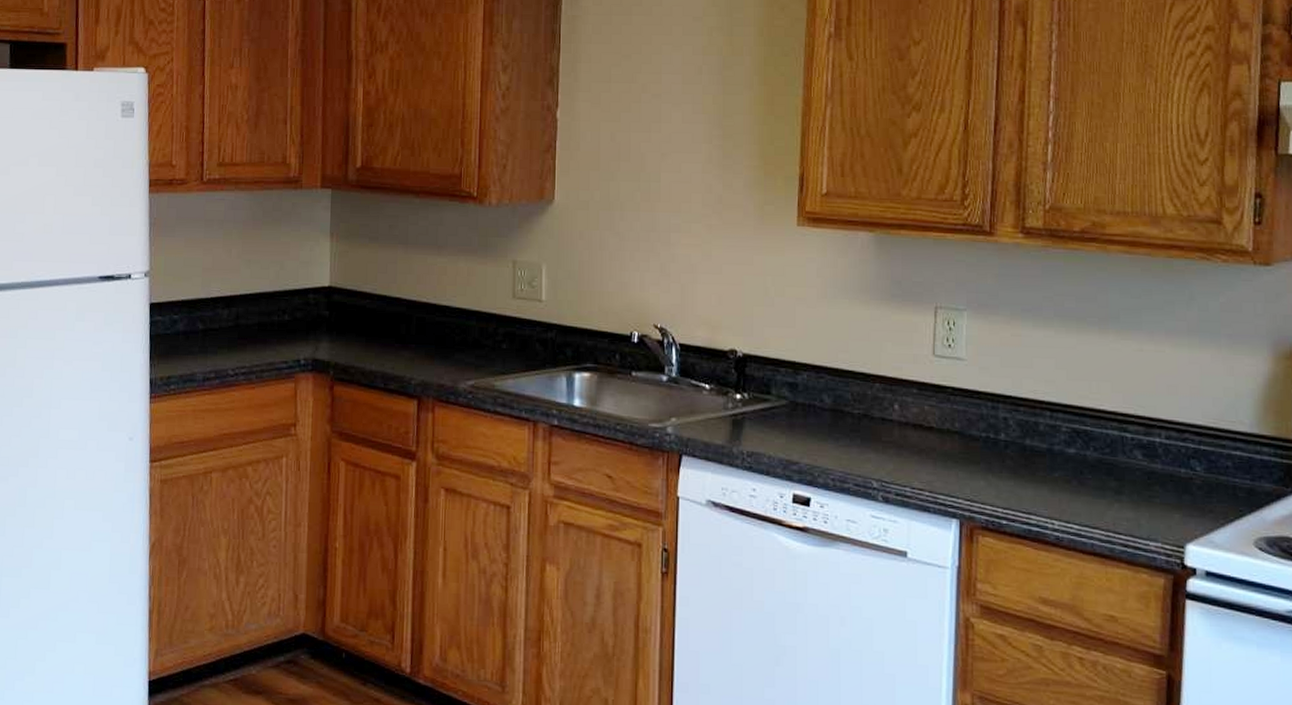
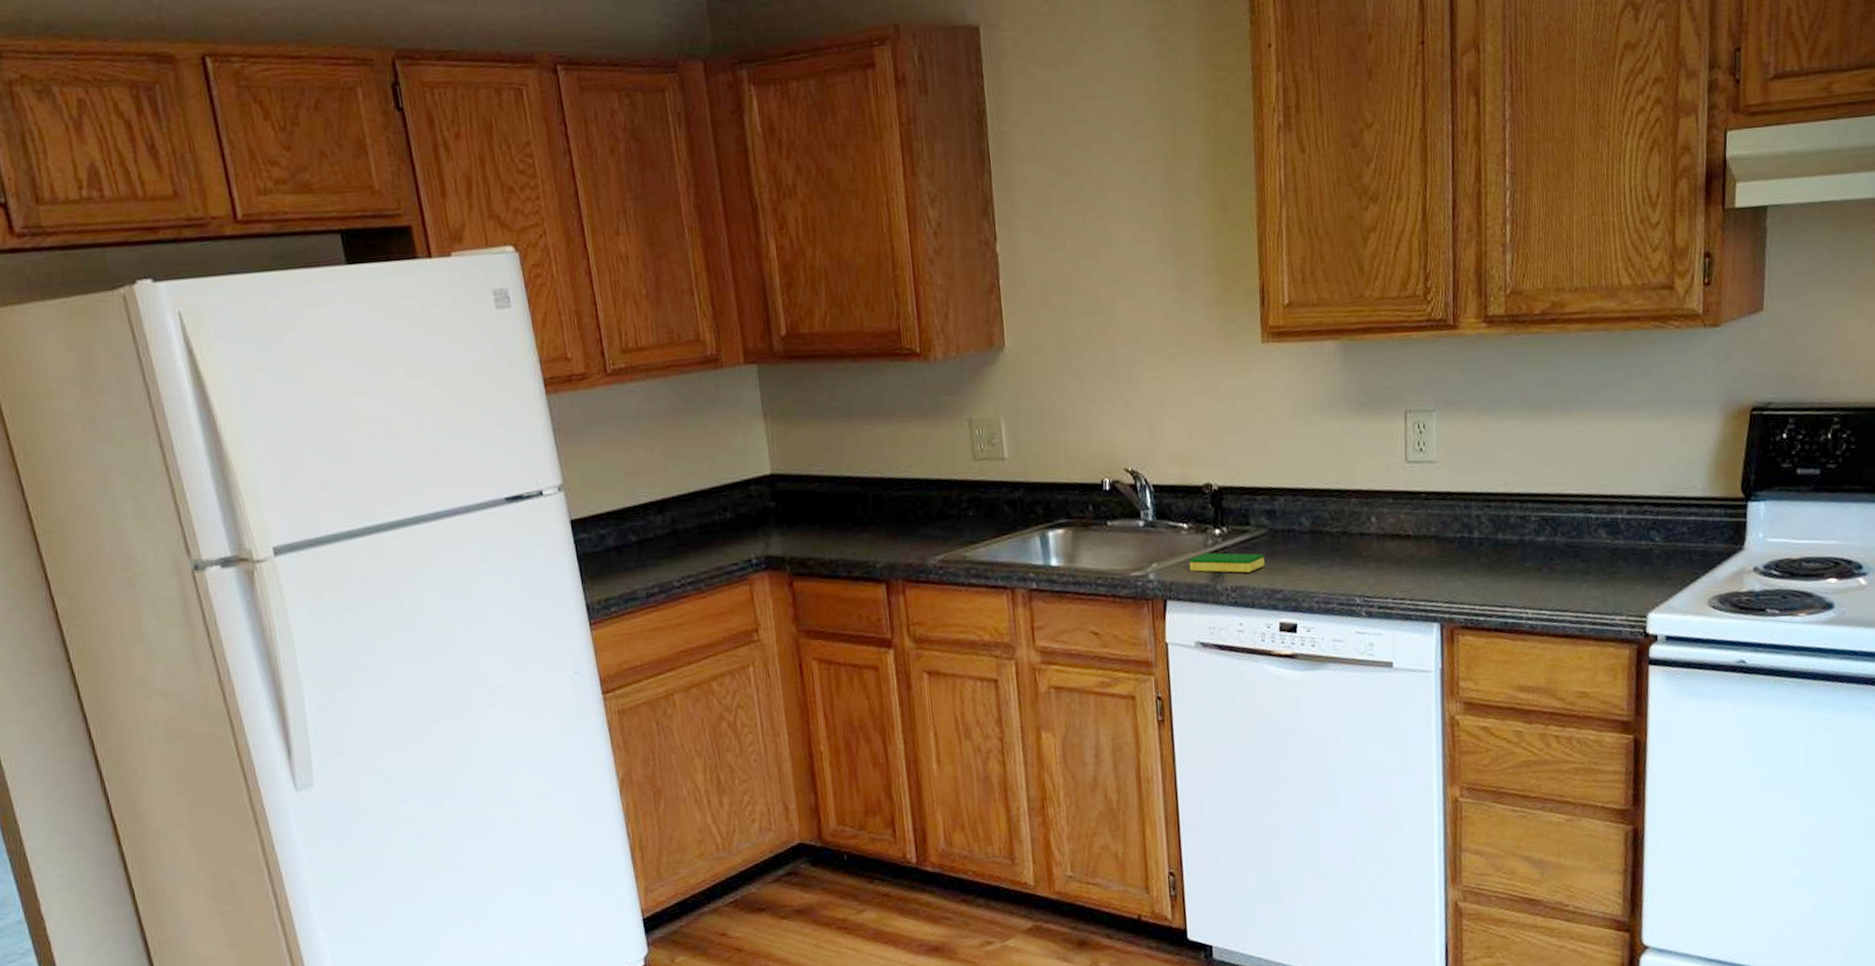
dish sponge: none [707,415,783,440] -> present [1188,552,1265,573]

